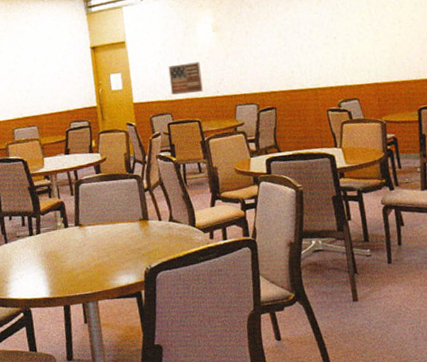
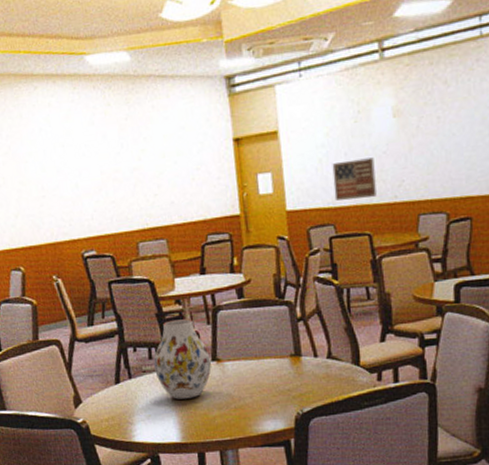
vase: none [26,191,75,260] -> present [153,319,212,400]

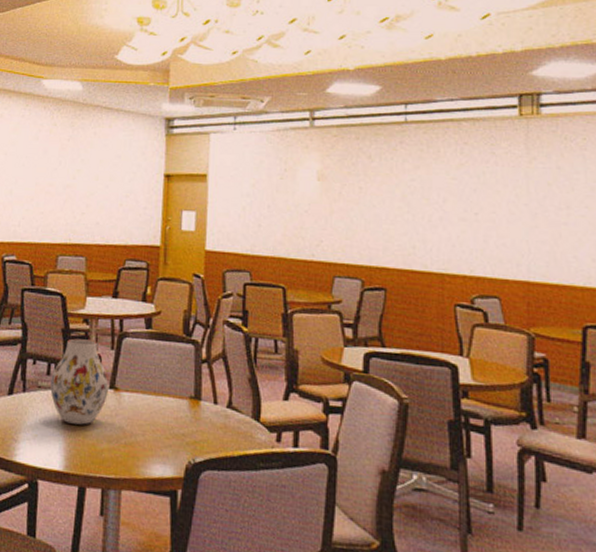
wall art: present [332,157,377,201] -> none [253,213,295,251]

